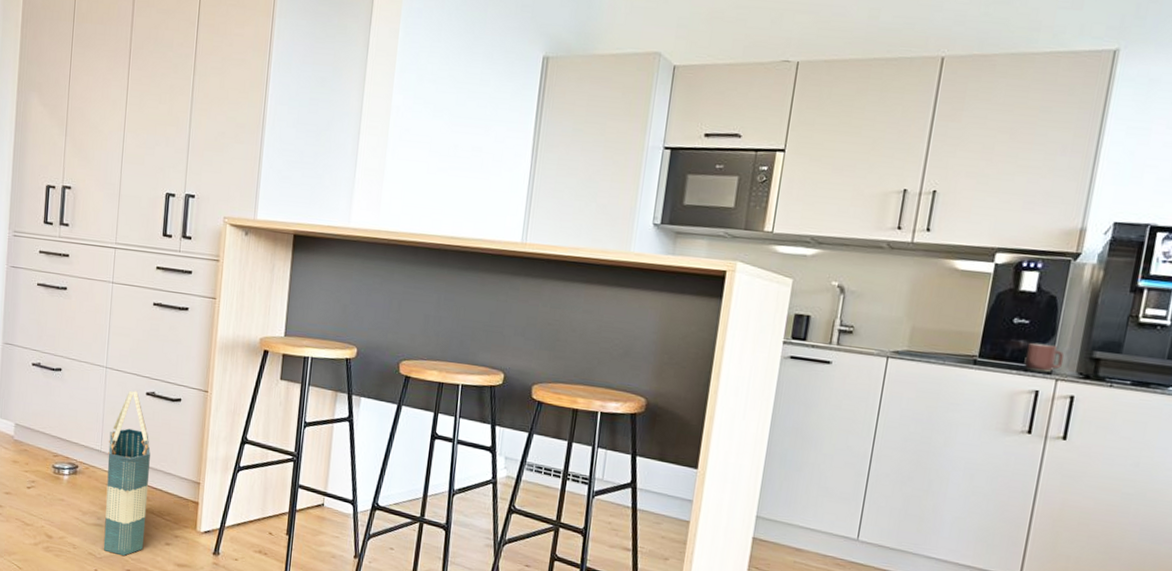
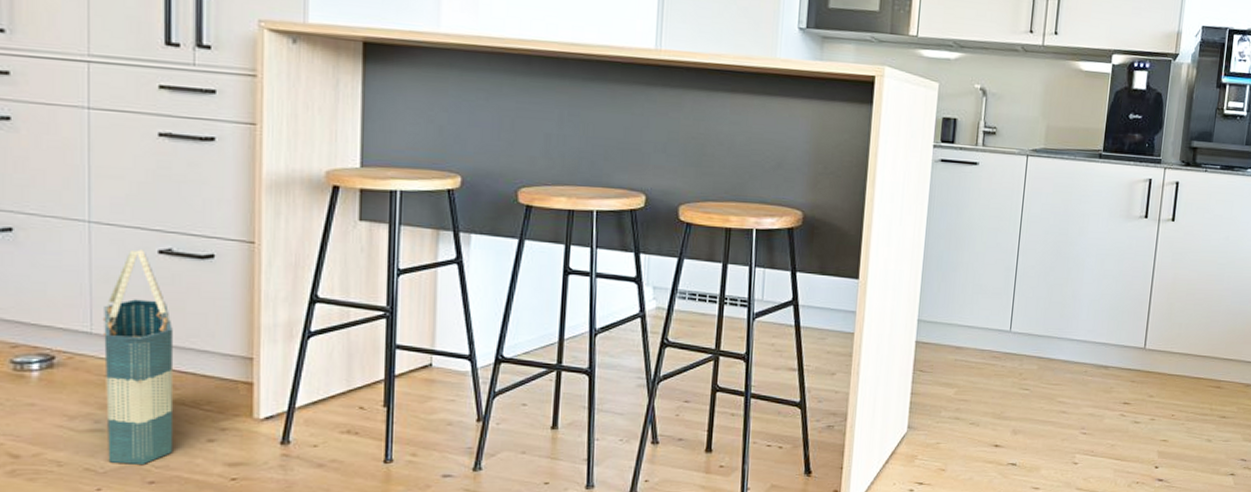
mug: present [1024,343,1064,373] -> none [1139,136,1170,163]

